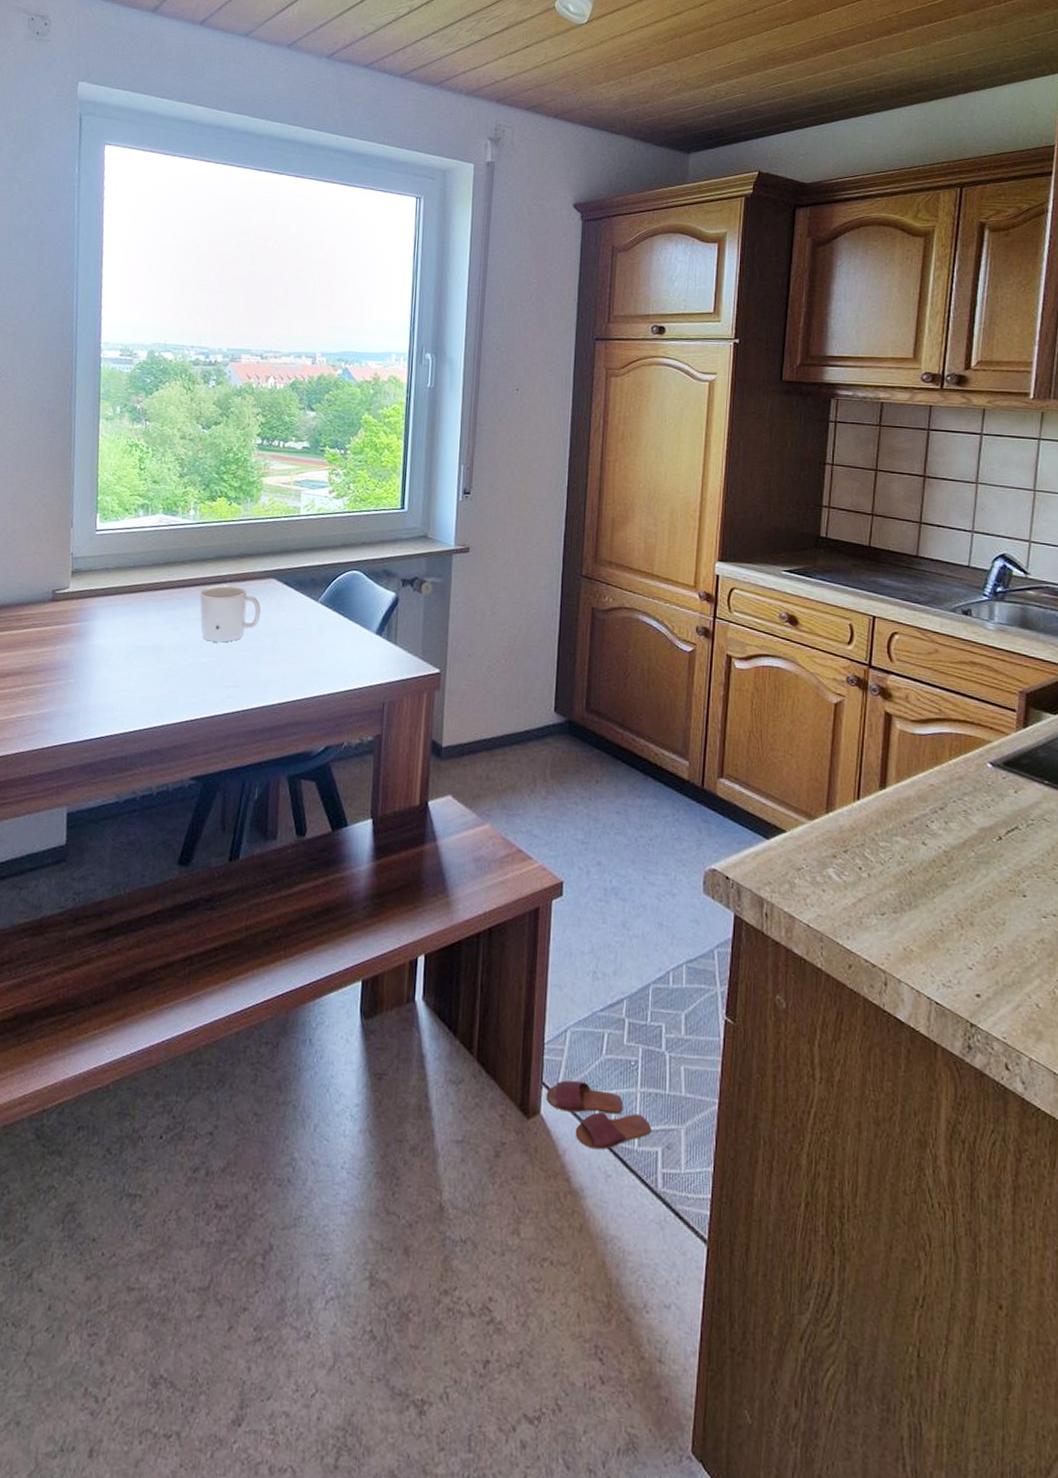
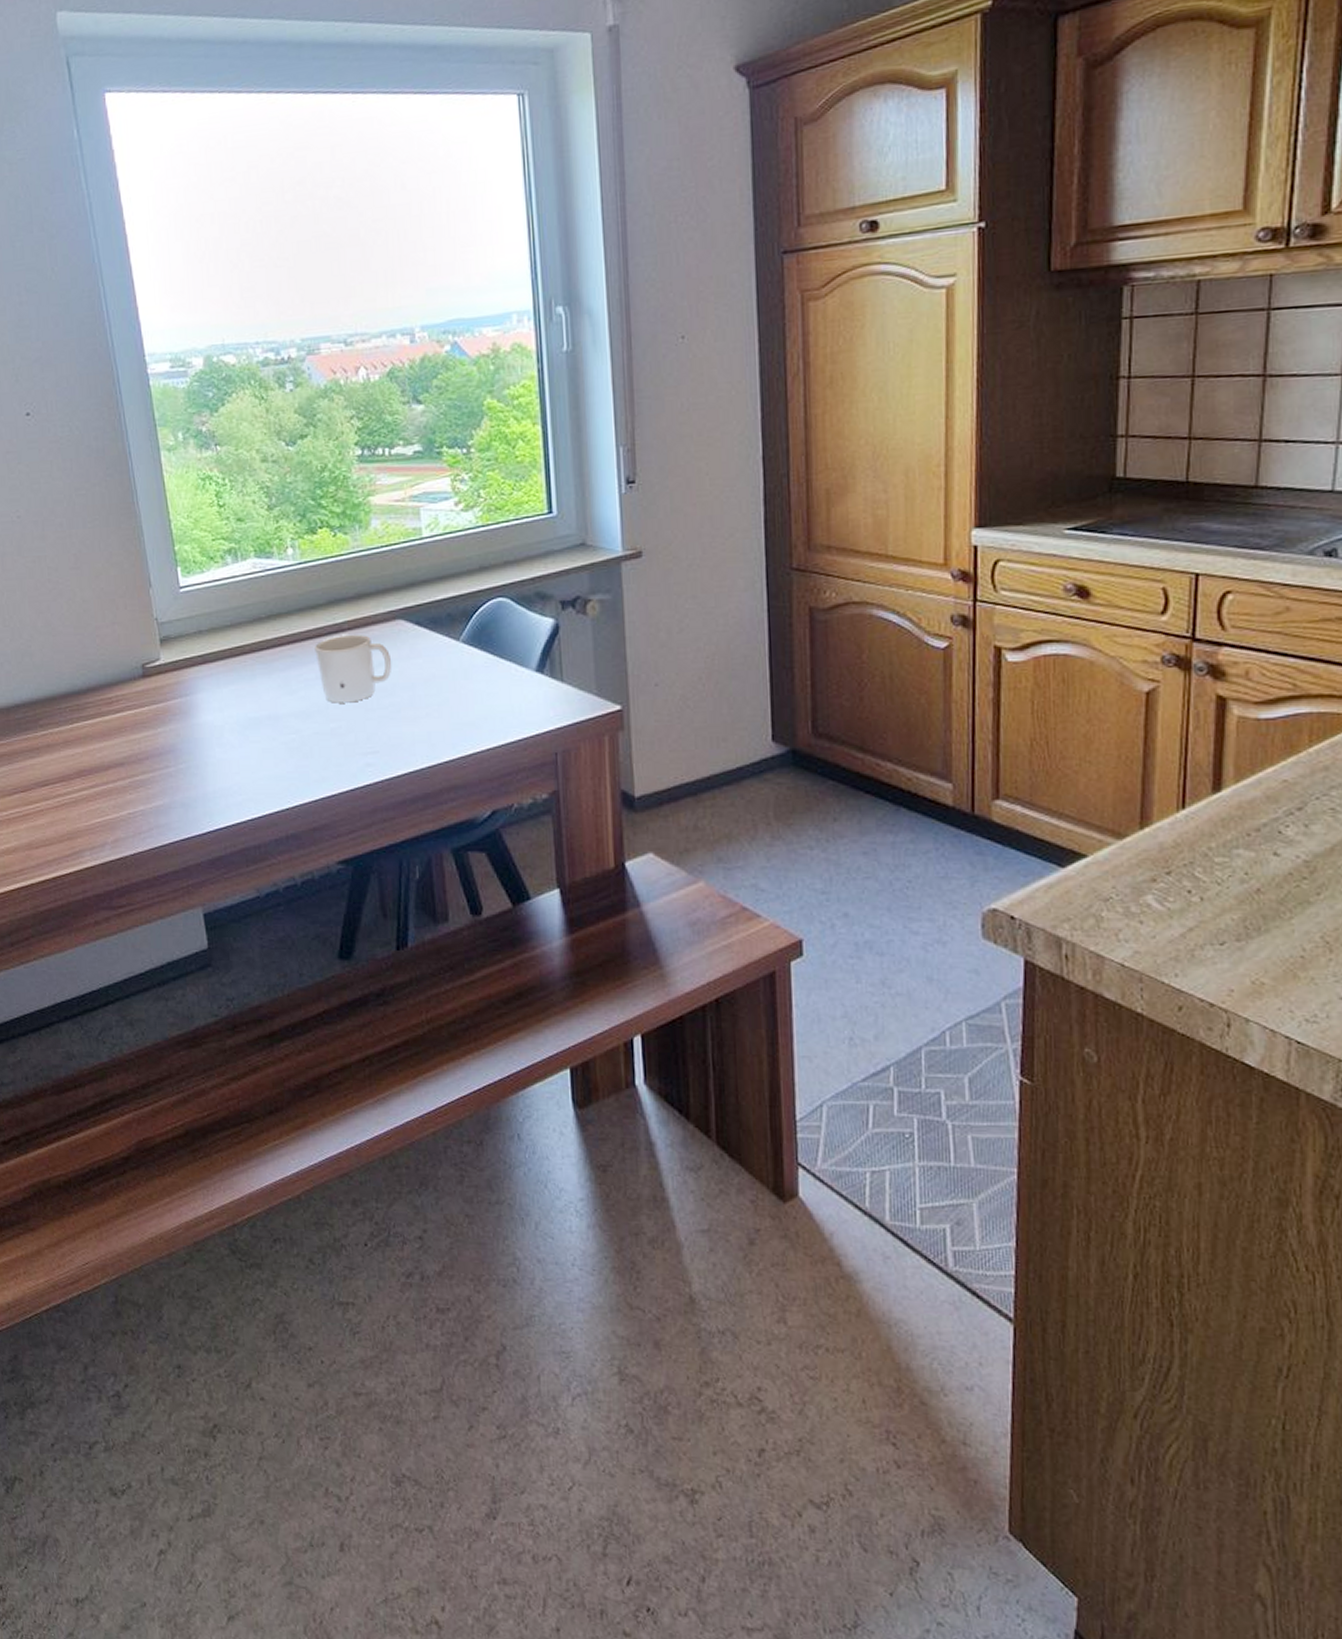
slippers: present [546,1080,652,1150] -> none [804,1159,937,1231]

